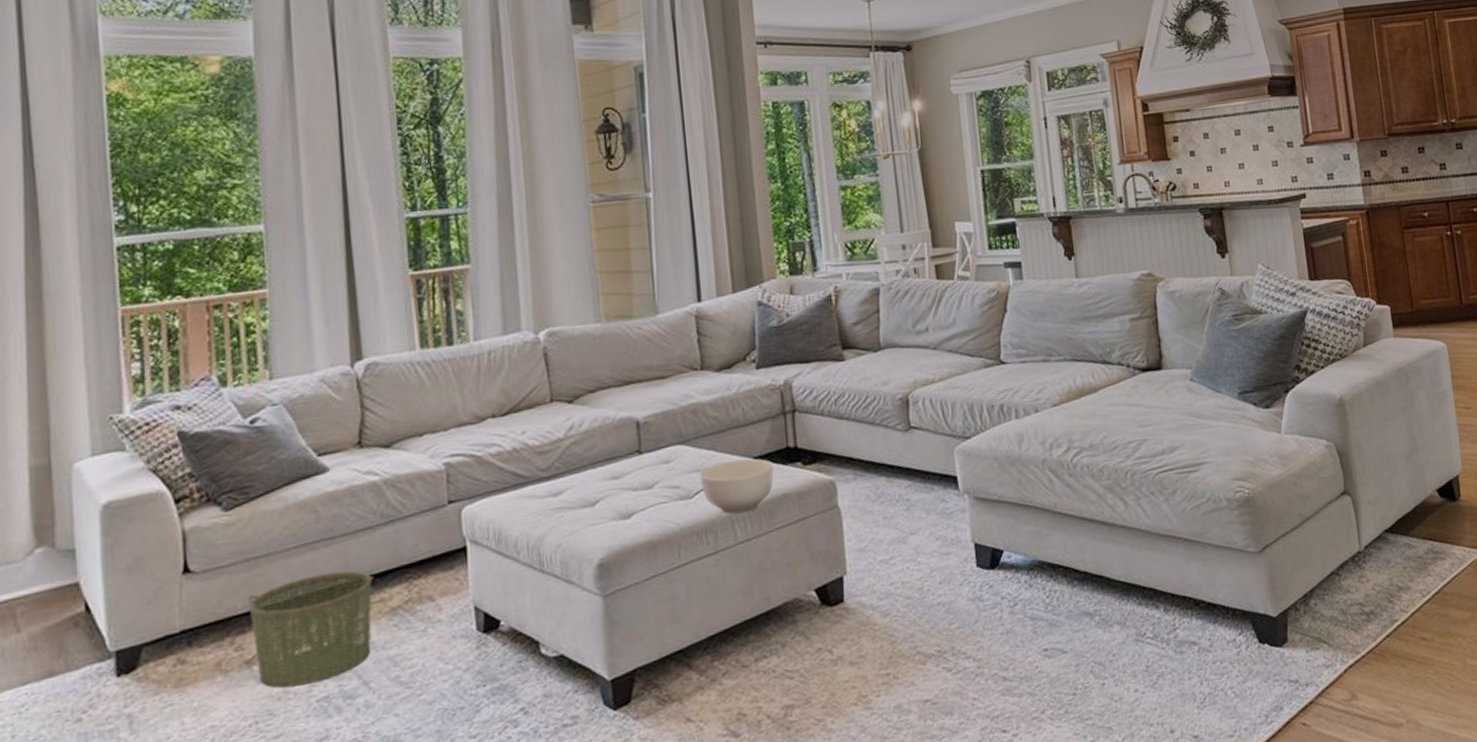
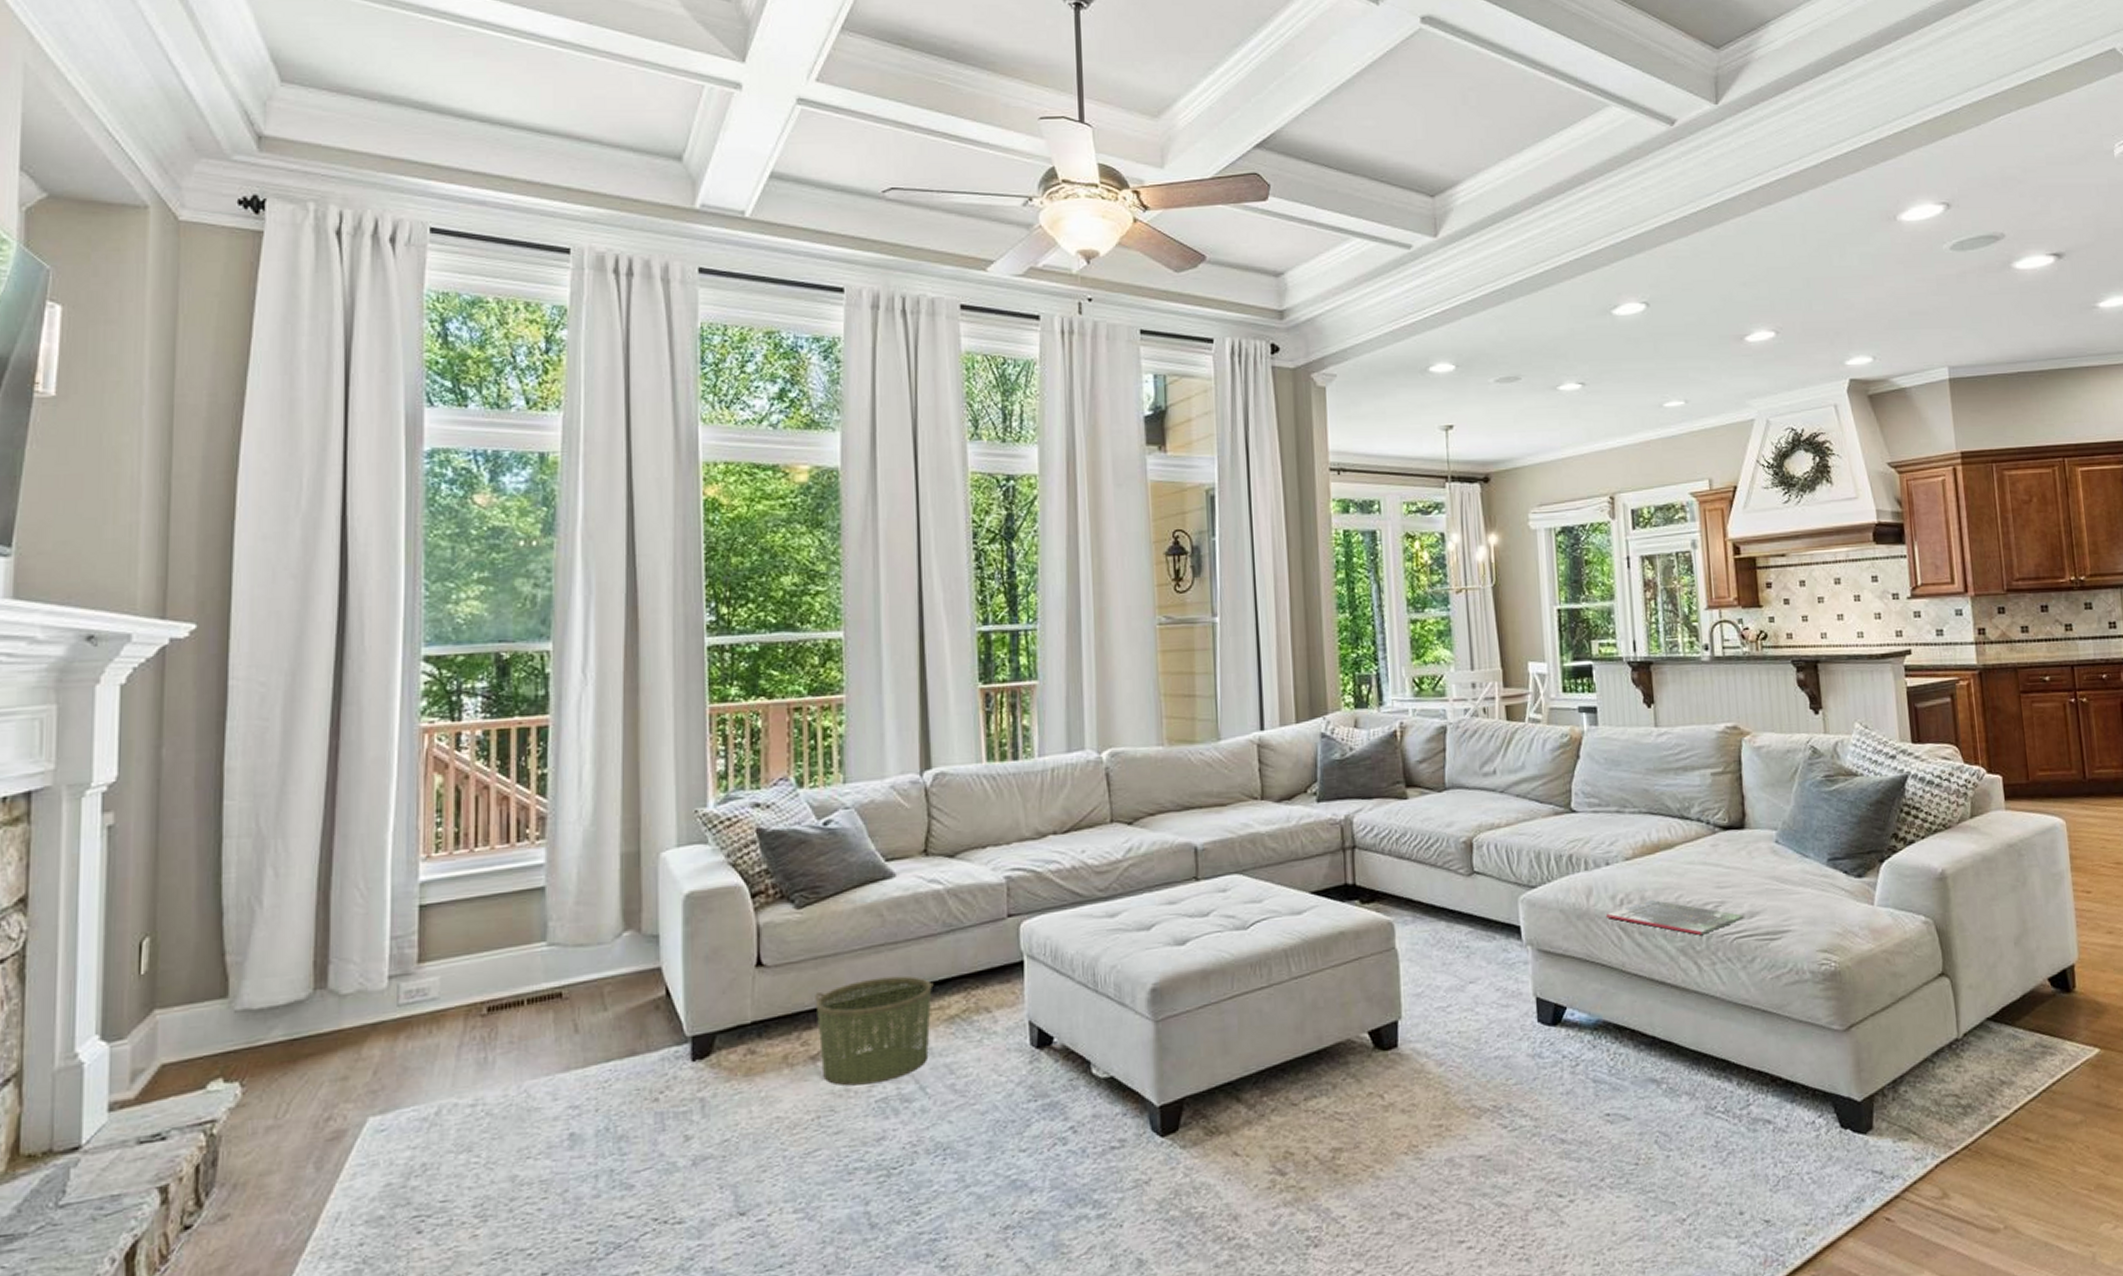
bowl: present [699,458,774,514] -> none [1255,892,1331,949]
magazine: none [1036,441,1164,473] -> present [1605,899,1744,935]

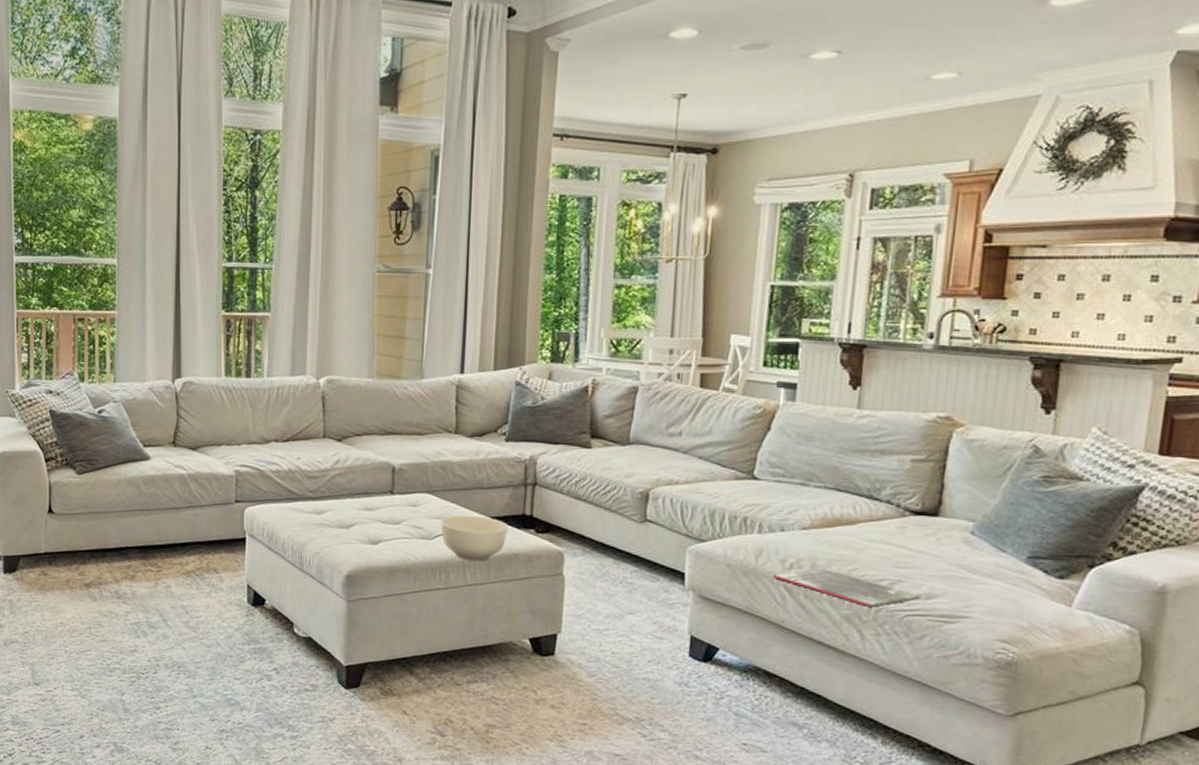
basket: present [815,976,934,1086] -> none [89,534,176,611]
bowl: none [1255,892,1331,949] -> present [440,515,508,562]

